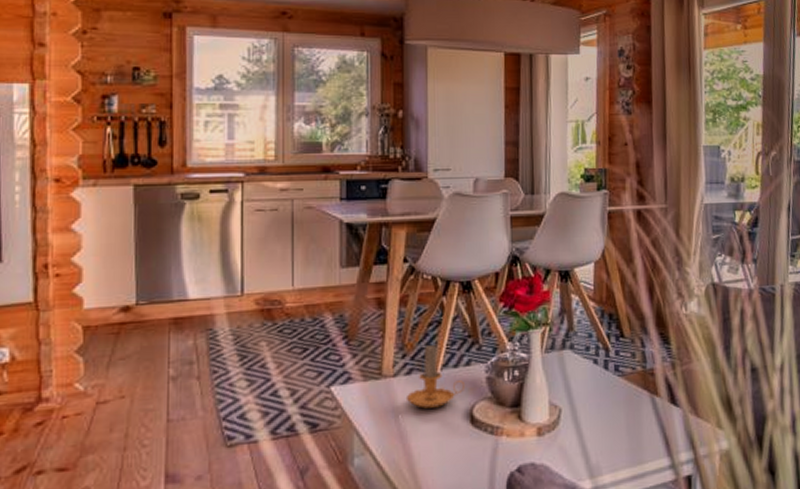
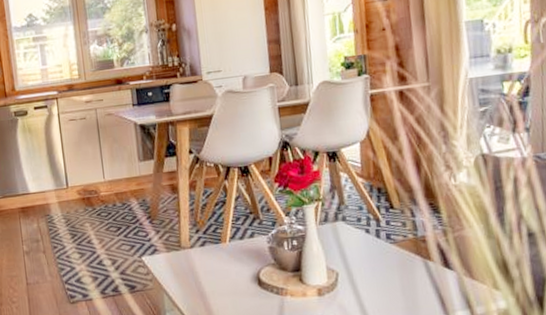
candle: present [405,344,464,409] -> none [202,221,251,274]

